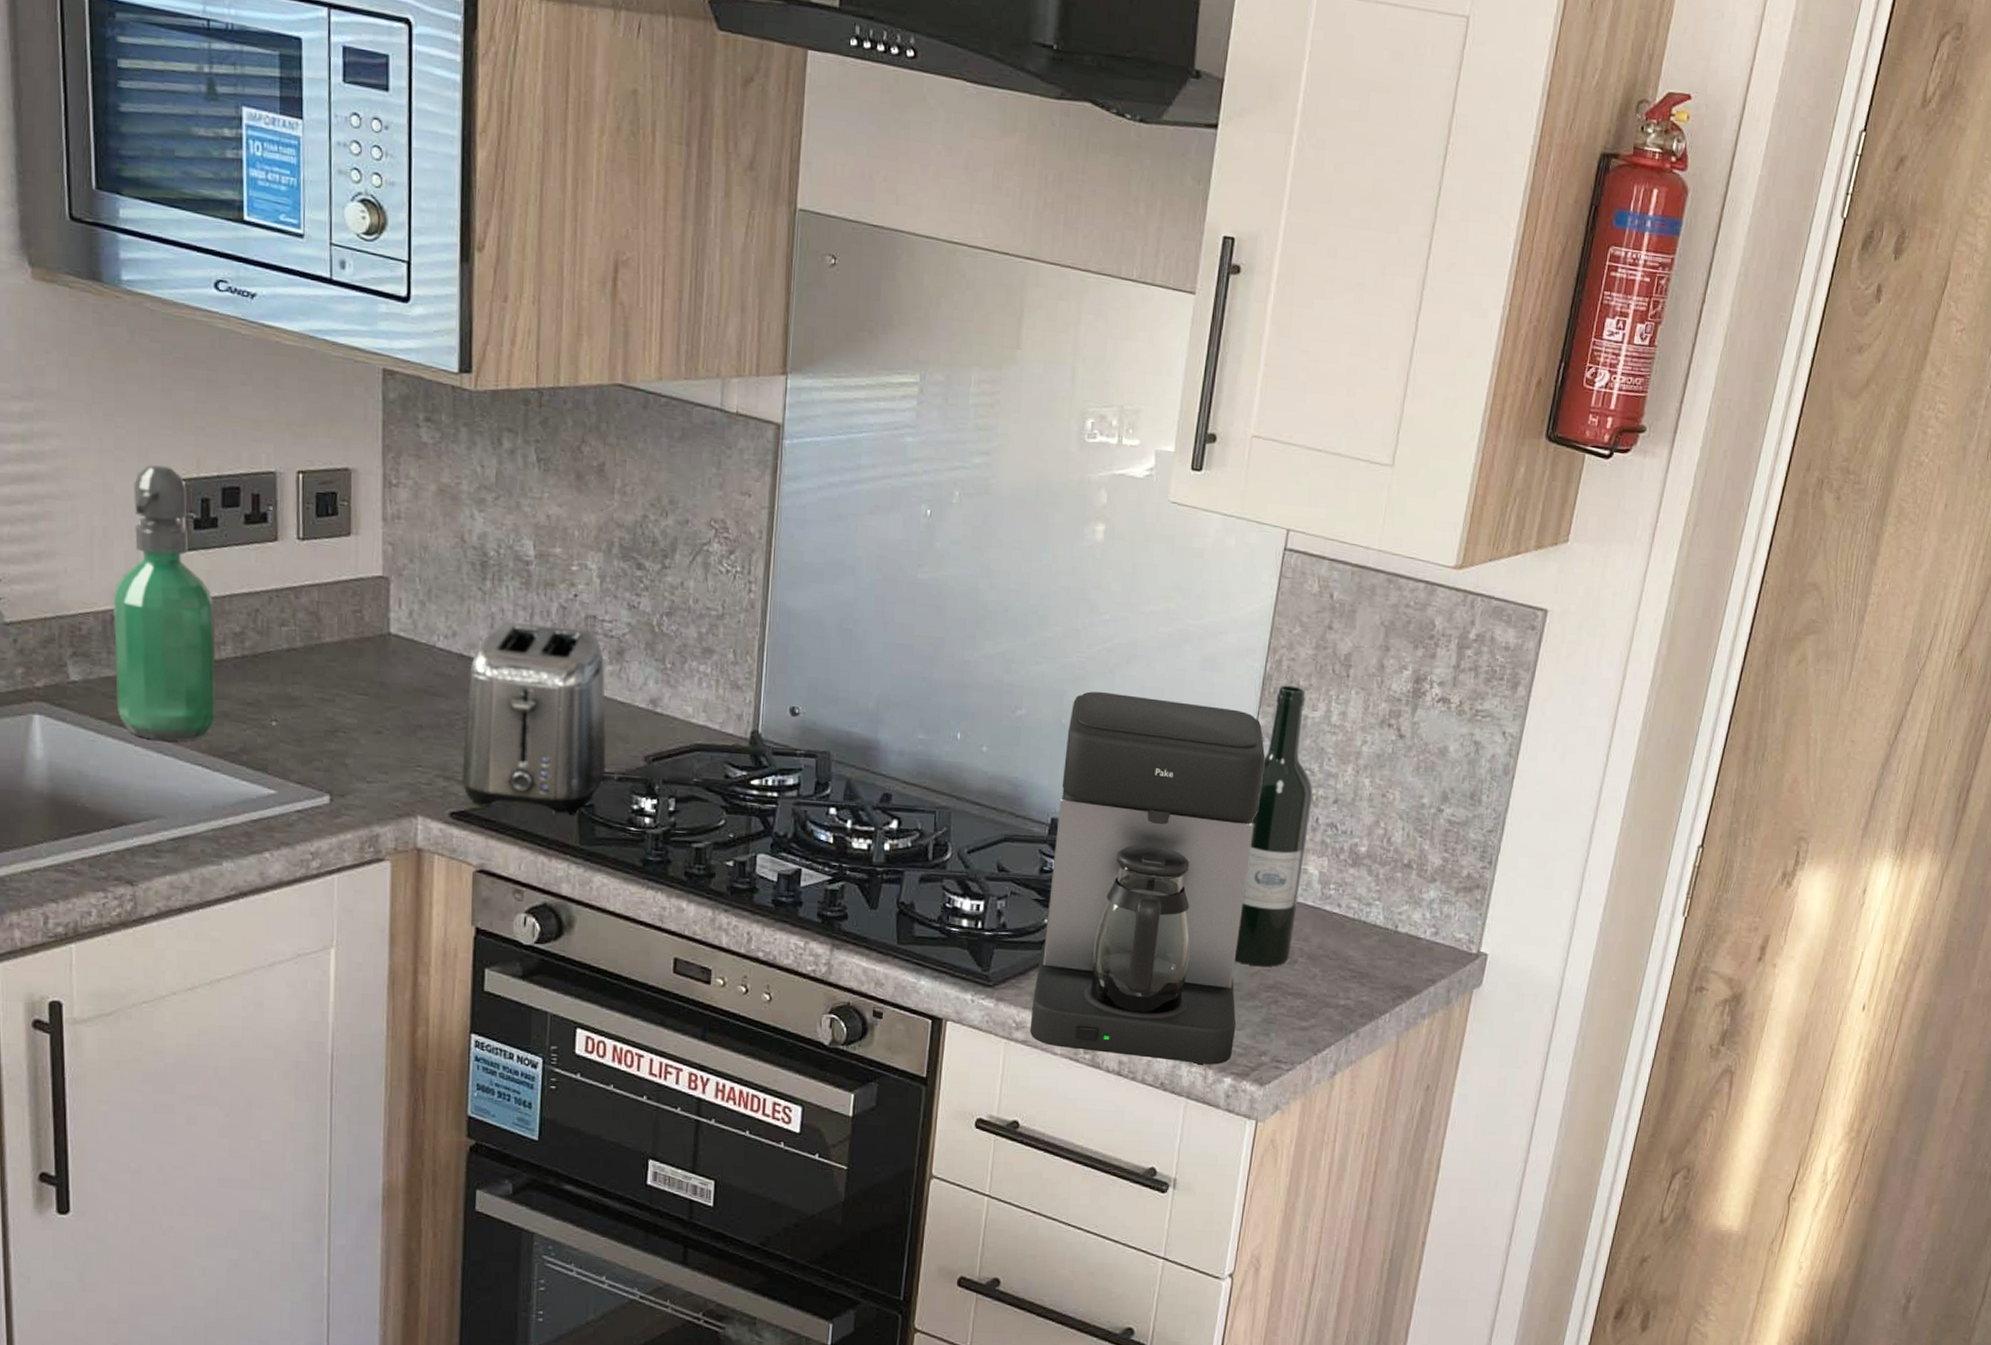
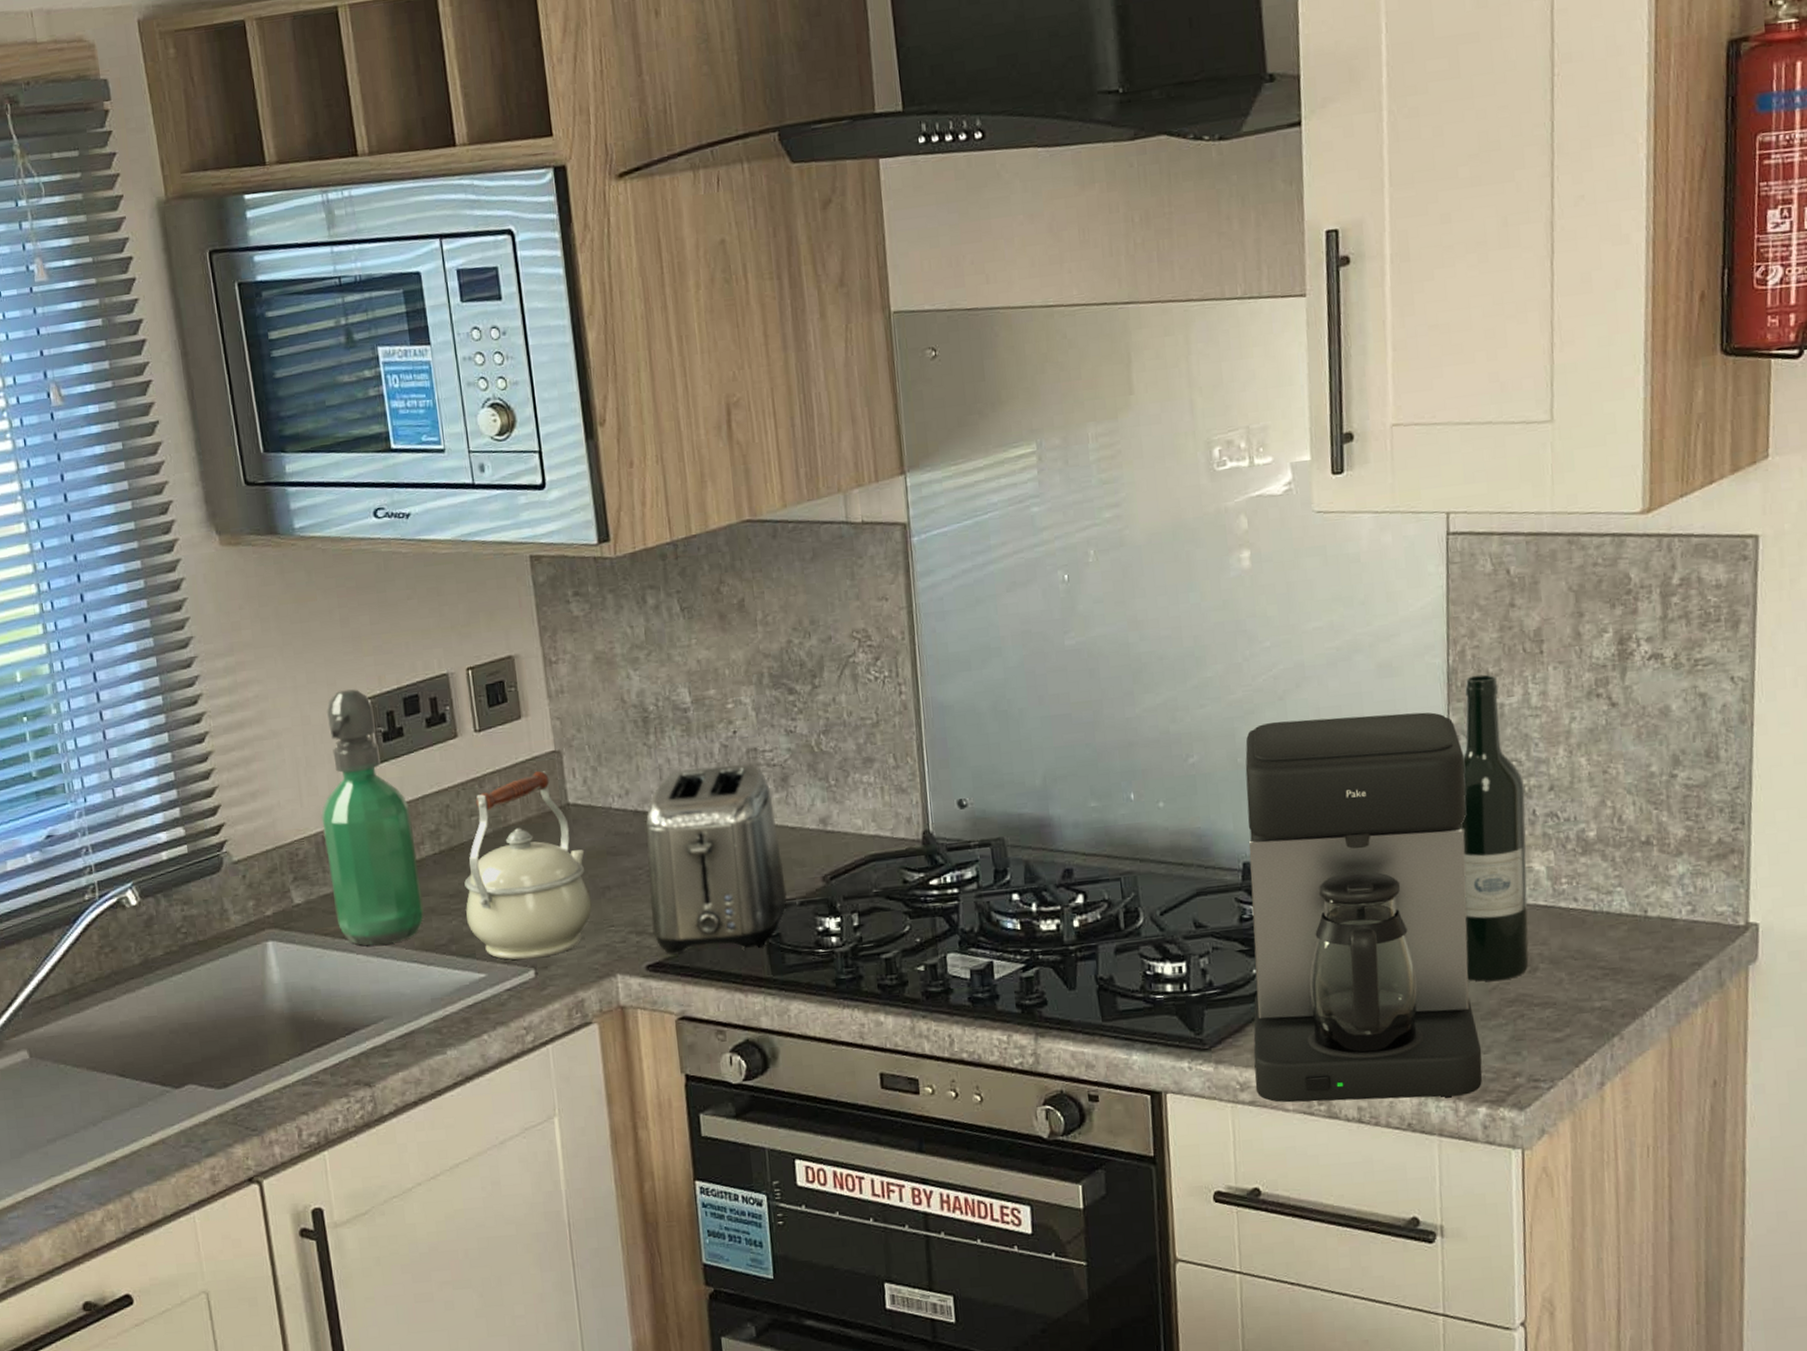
kettle: none [263,594,401,785] -> present [464,771,592,960]

